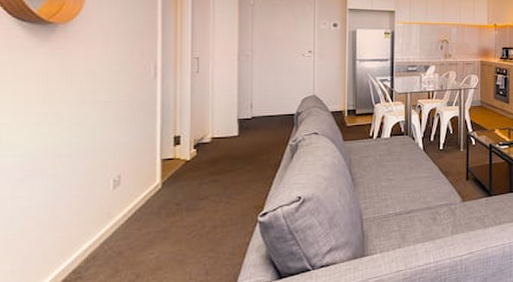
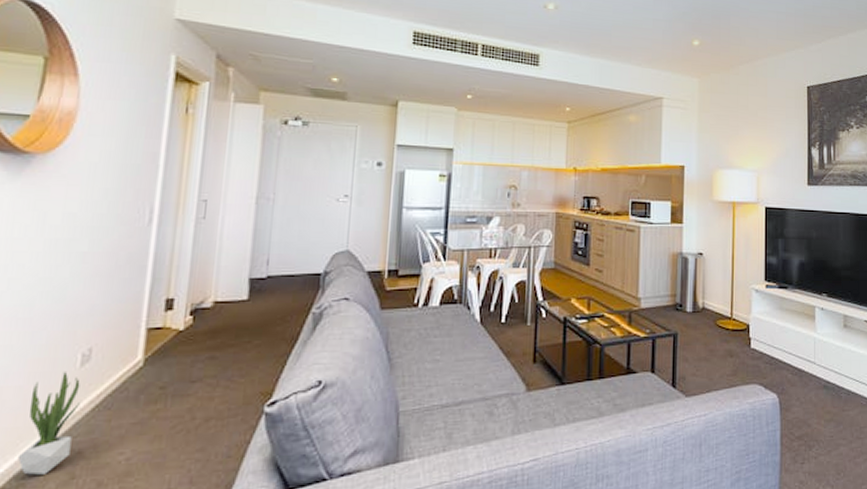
potted plant: none [74,193,117,270] -> present [18,371,82,475]

